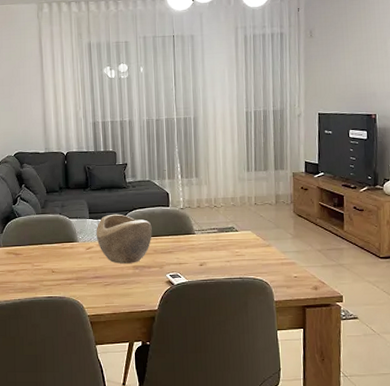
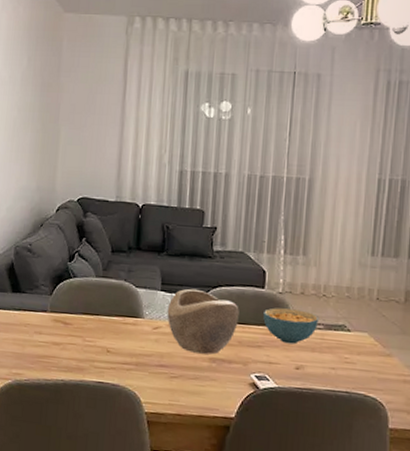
cereal bowl: none [171,220,214,247] -> present [263,307,320,345]

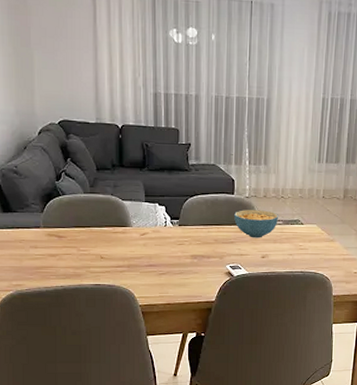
decorative bowl: present [167,288,239,355] -> none [152,198,214,252]

